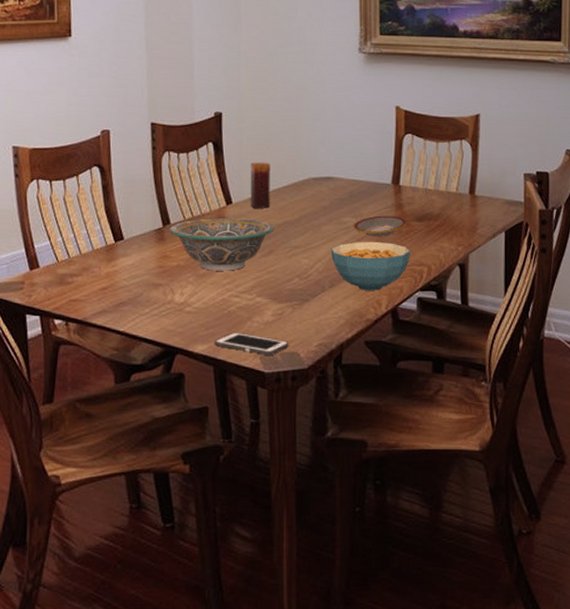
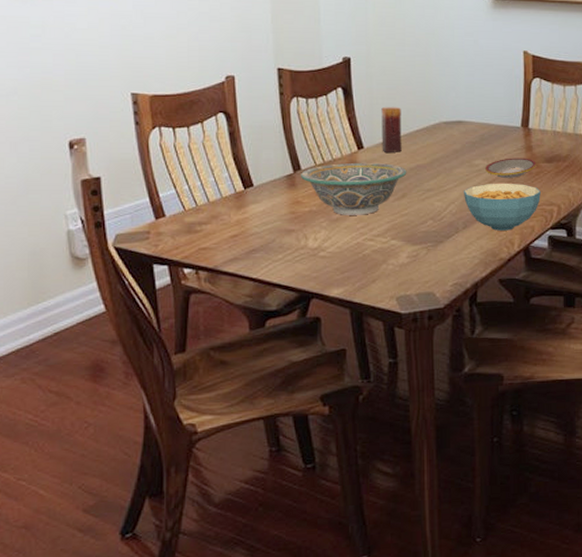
cell phone: present [214,332,289,355] -> none [350,275,425,296]

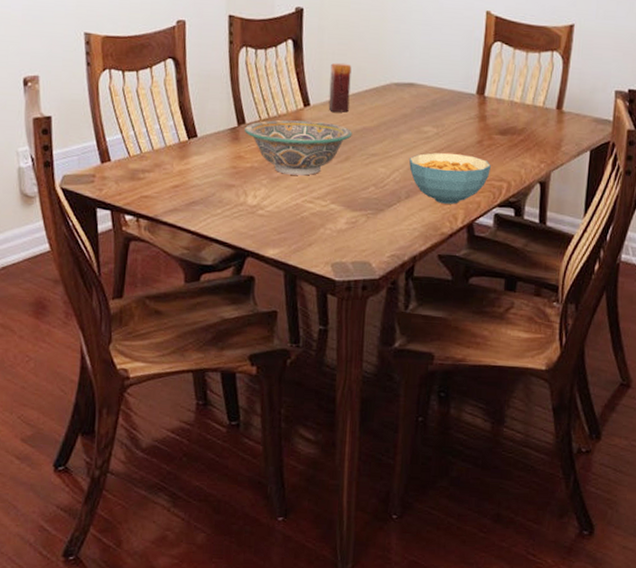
plate: present [485,158,537,178] -> none [434,126,489,149]

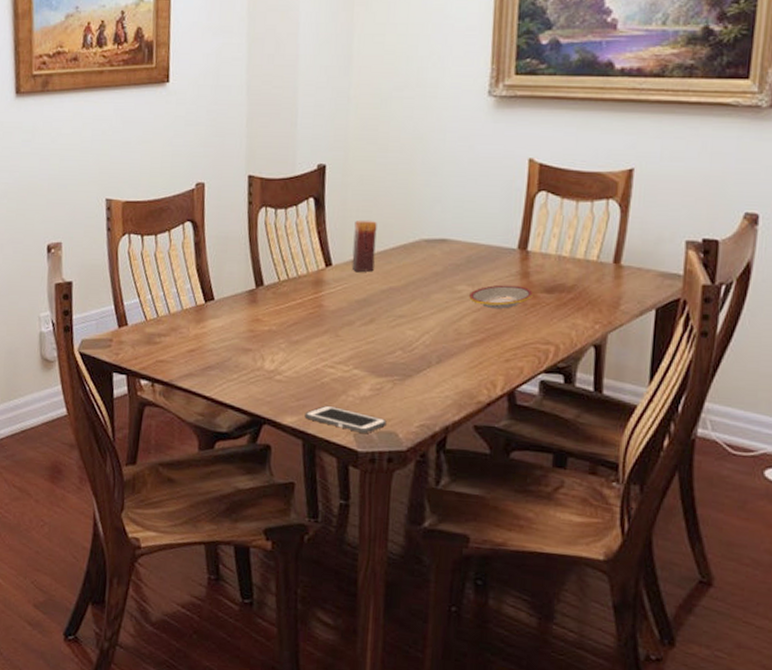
bowl: present [245,119,352,176] -> none [263,280,378,339]
cell phone: none [286,238,361,263] -> present [304,405,387,433]
cereal bowl: present [408,153,491,204] -> none [440,313,535,370]
plate: none [434,126,489,149] -> present [469,284,533,309]

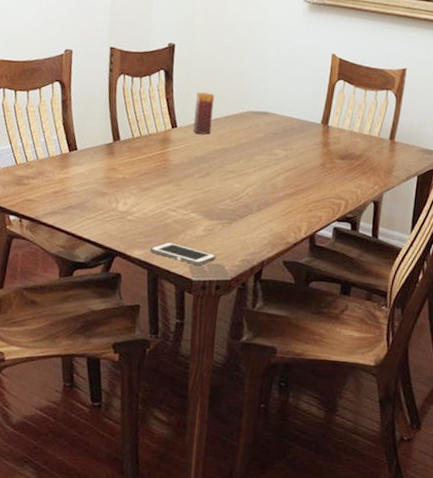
plate: present [469,284,533,309] -> none [283,151,331,170]

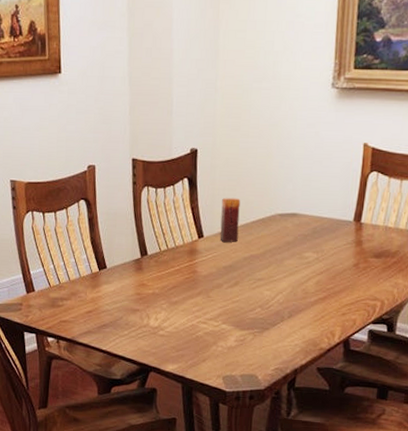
cell phone: present [150,242,216,265] -> none [183,354,249,376]

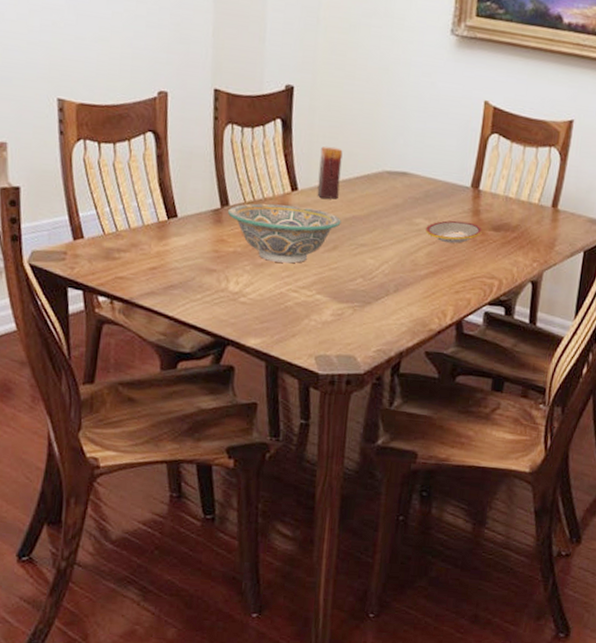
bowl: none [147,250,241,300] -> present [228,203,341,264]
plate: none [314,251,365,272] -> present [426,220,482,243]

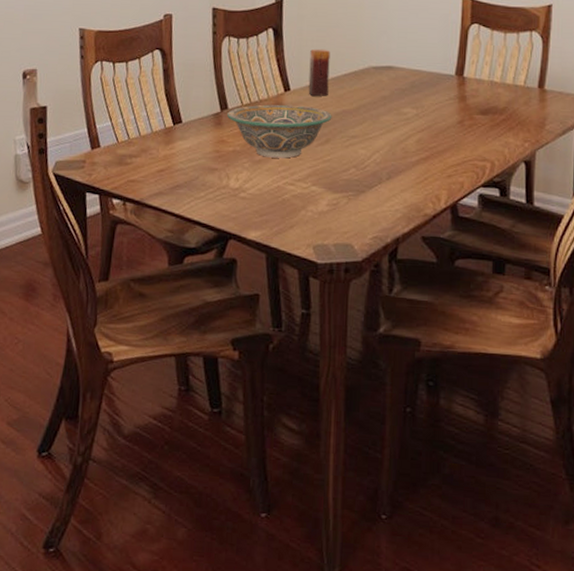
plate: present [426,220,482,243] -> none [414,107,470,129]

